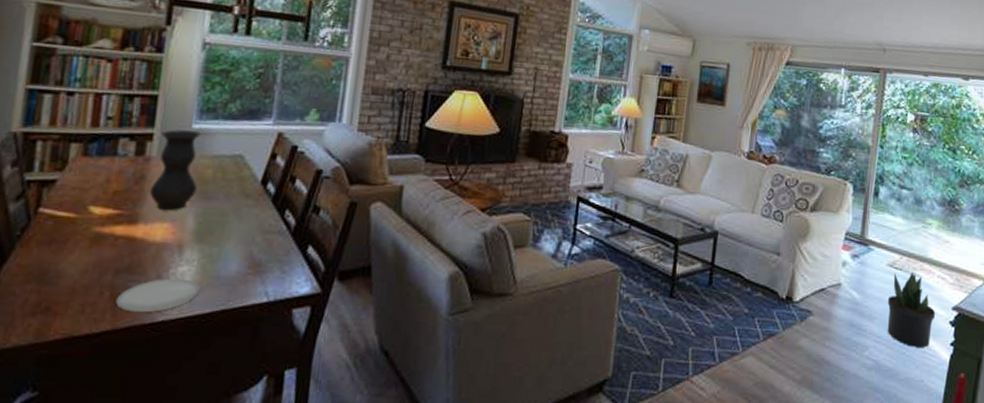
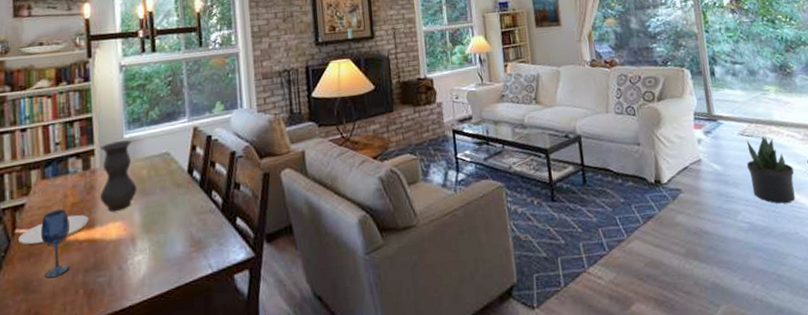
plate: none [40,204,132,232] -> present [18,214,89,246]
wineglass: none [65,194,108,272] -> present [41,209,71,278]
plate: present [115,278,200,313] -> none [89,266,155,304]

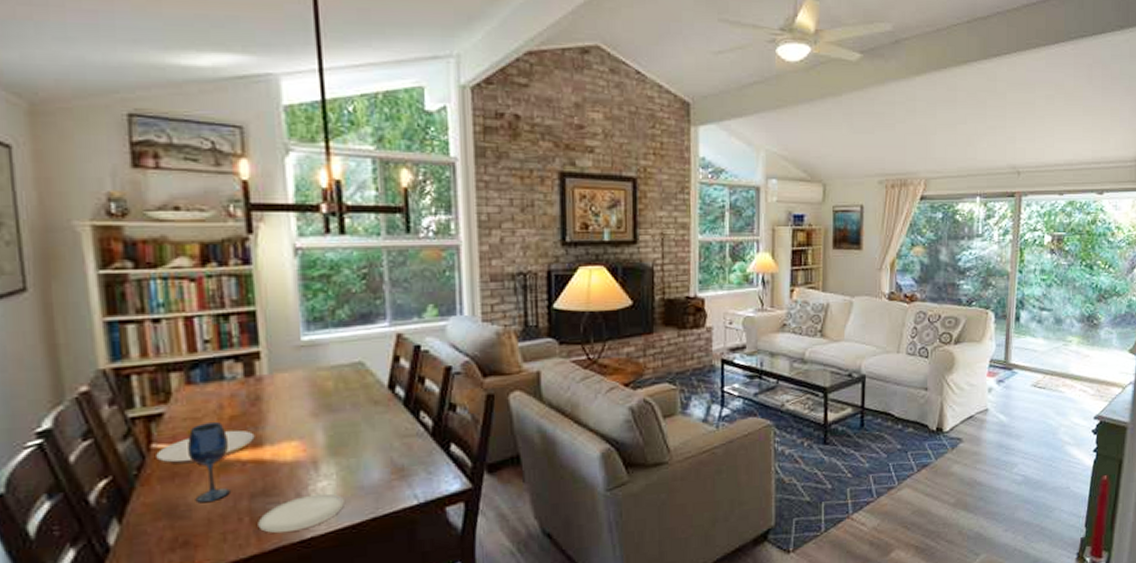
plate: none [89,266,155,304] -> present [258,493,344,534]
vase: present [99,140,137,212] -> none [267,343,320,430]
planter: present [746,135,796,204] -> none [1033,388,1079,458]

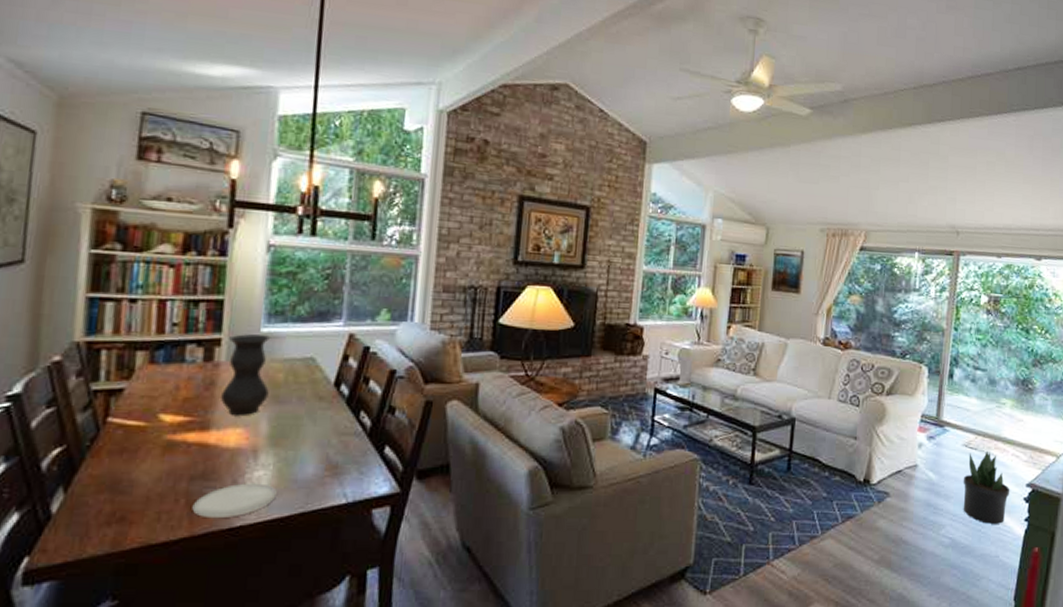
plate: present [156,429,255,465] -> none [110,411,204,440]
wineglass: present [188,422,230,503] -> none [138,402,179,481]
vase: none [267,343,320,430] -> present [221,334,271,416]
planter: none [1033,388,1079,458] -> present [963,450,1010,524]

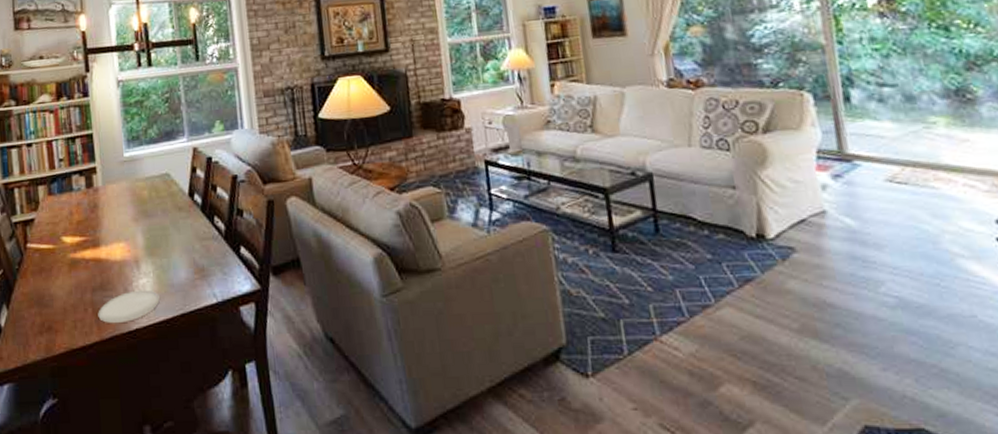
vase: present [221,334,271,416] -> none [101,159,139,233]
planter: present [963,450,1010,524] -> none [896,183,974,275]

